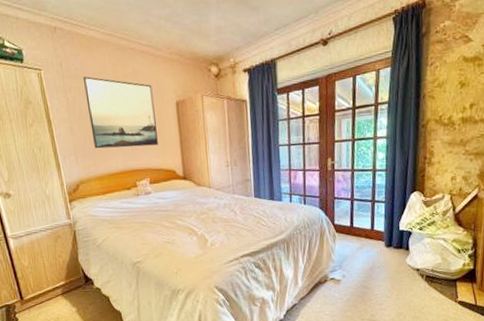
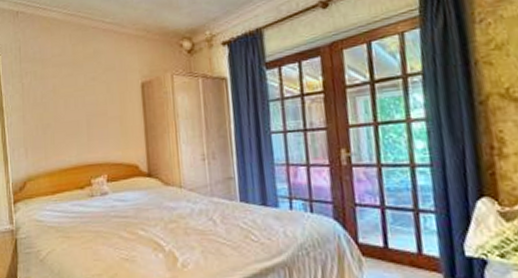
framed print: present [83,76,158,149] -> none [41,59,119,140]

